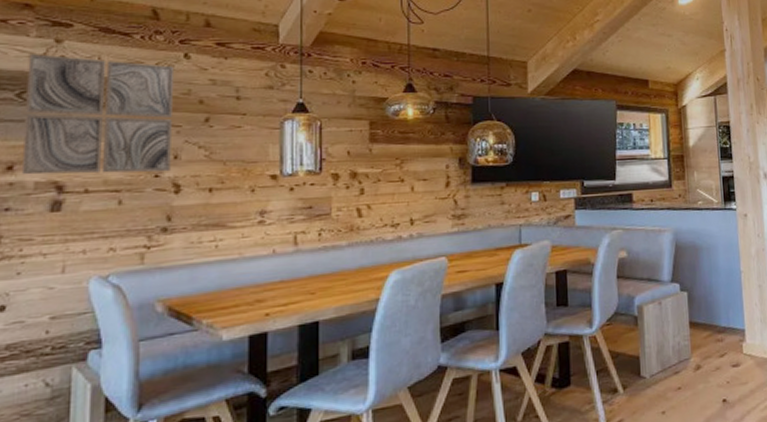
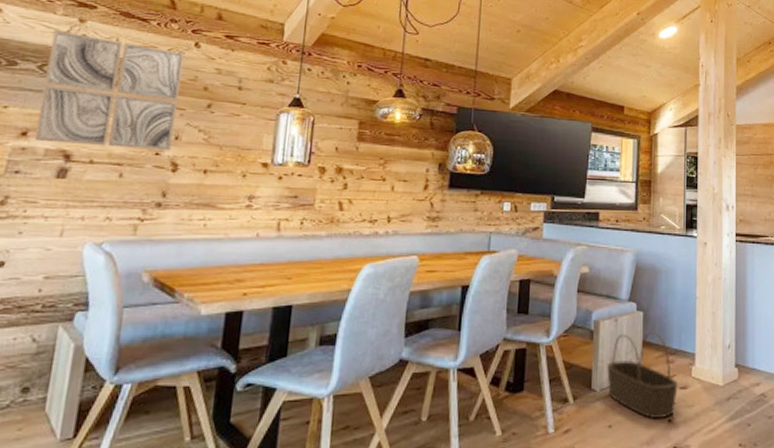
basket: none [654,310,730,400] -> present [606,331,678,419]

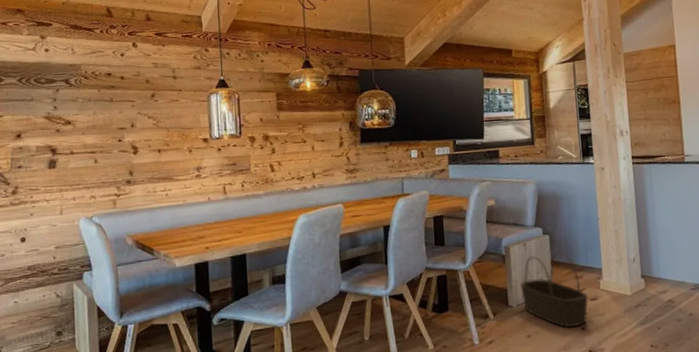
wall art: present [35,30,185,151] -> none [24,48,129,141]

